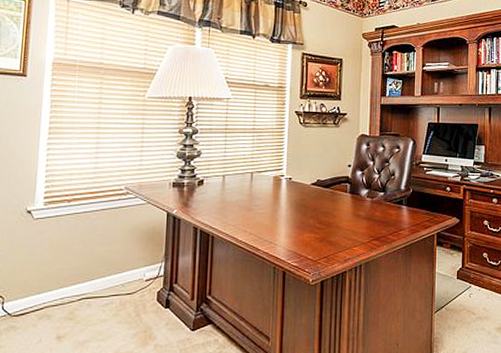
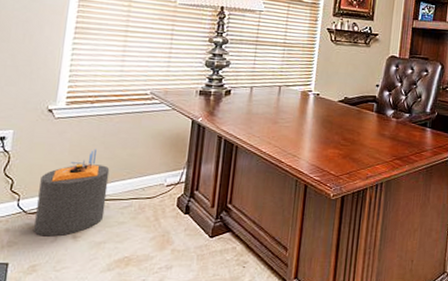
trash can: none [19,247,90,338] -> present [34,149,110,237]

